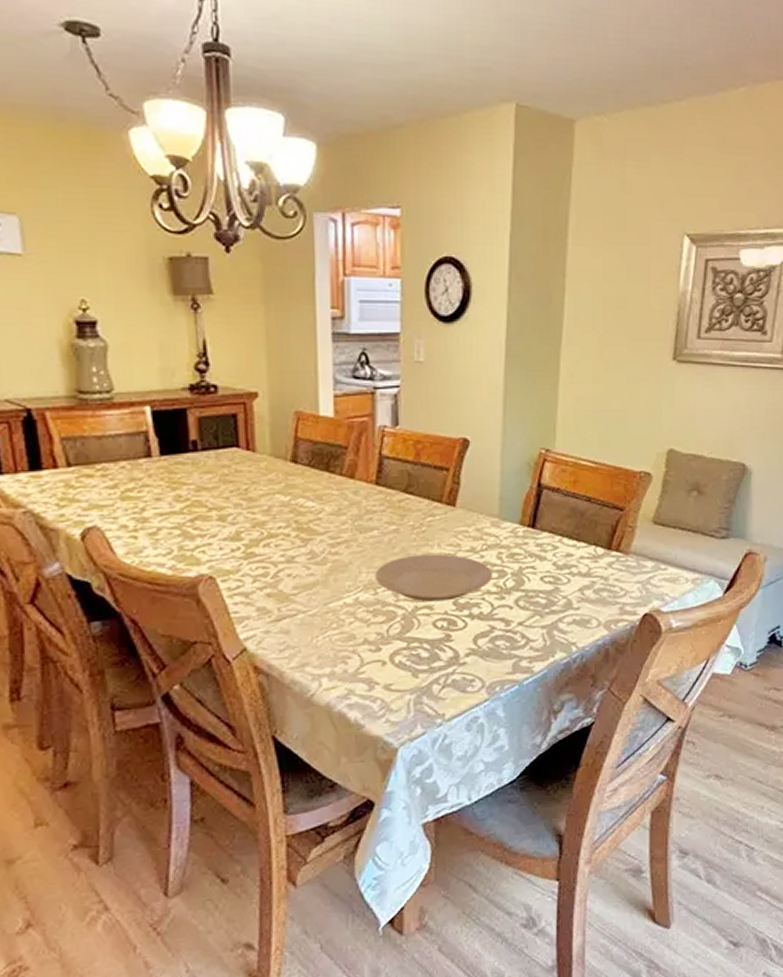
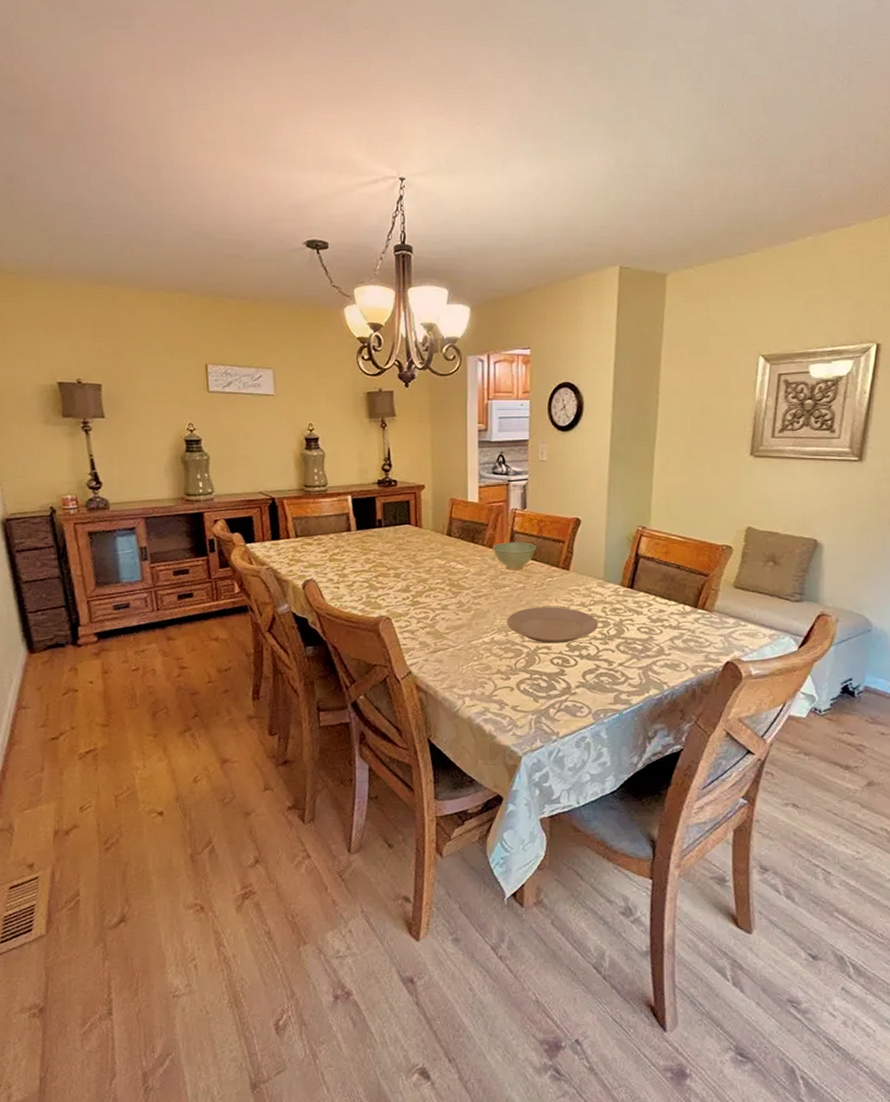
bowl: none [354,470,413,508] -> present [492,542,537,570]

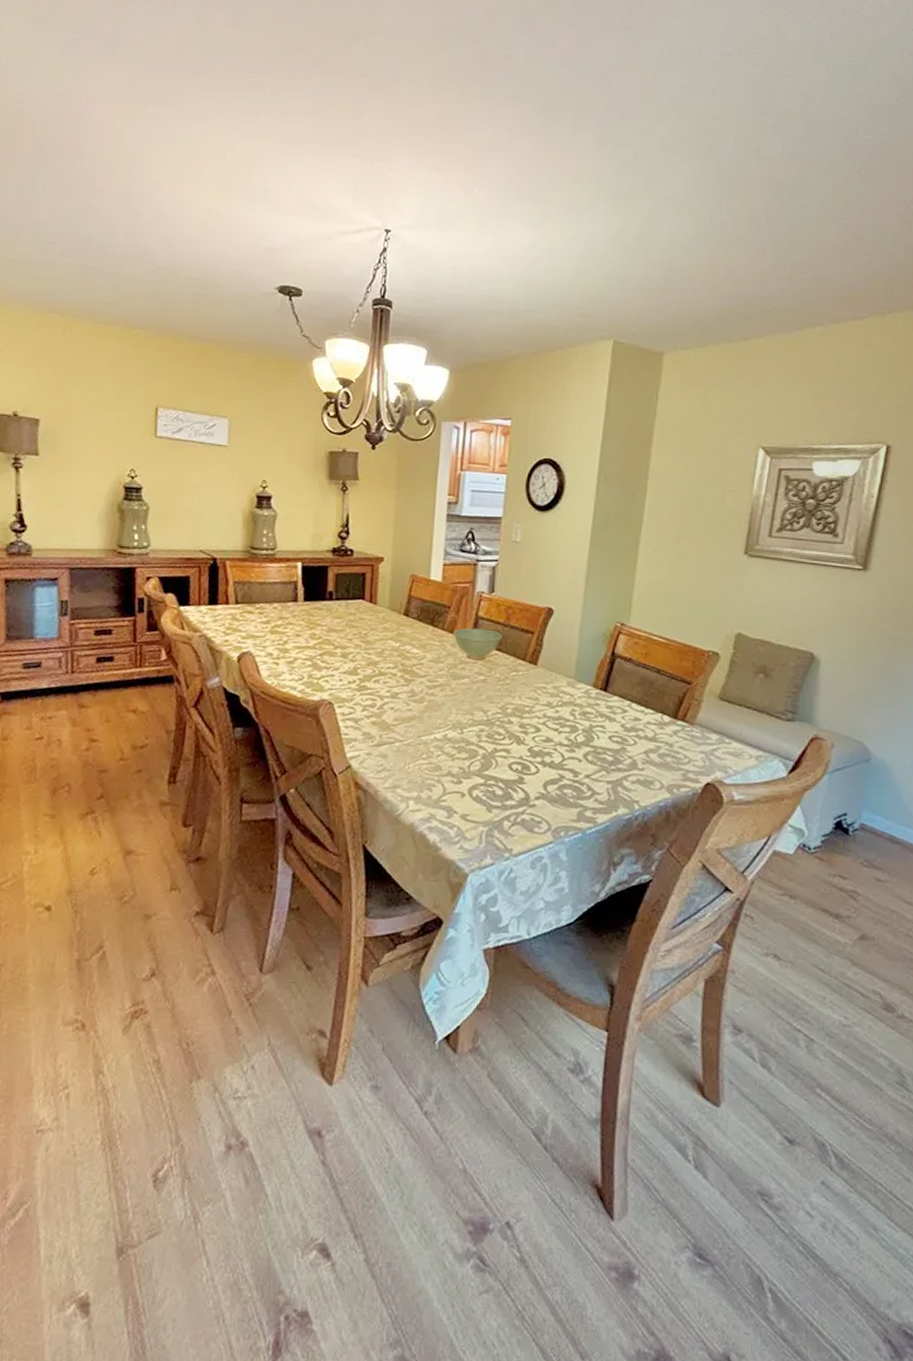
plate: present [507,607,598,644] -> none [462,703,565,747]

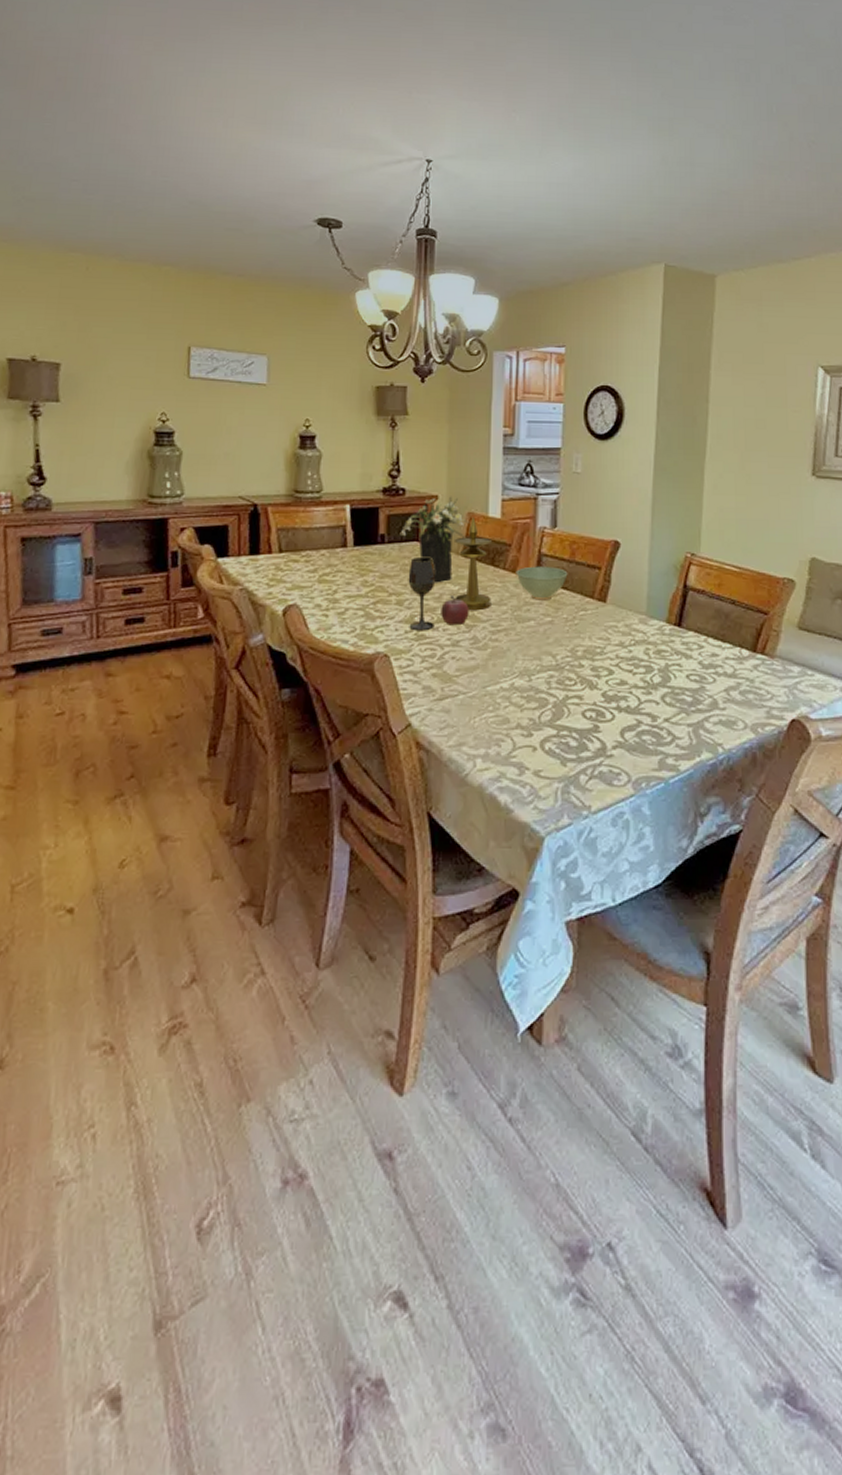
flower arrangement: none [346,558,411,639] -> present [400,496,469,583]
wine glass: none [352,613,379,683] -> present [408,556,436,631]
fruit: none [382,651,408,679] -> present [441,595,469,626]
candlestick: none [395,579,433,667] -> present [453,517,493,611]

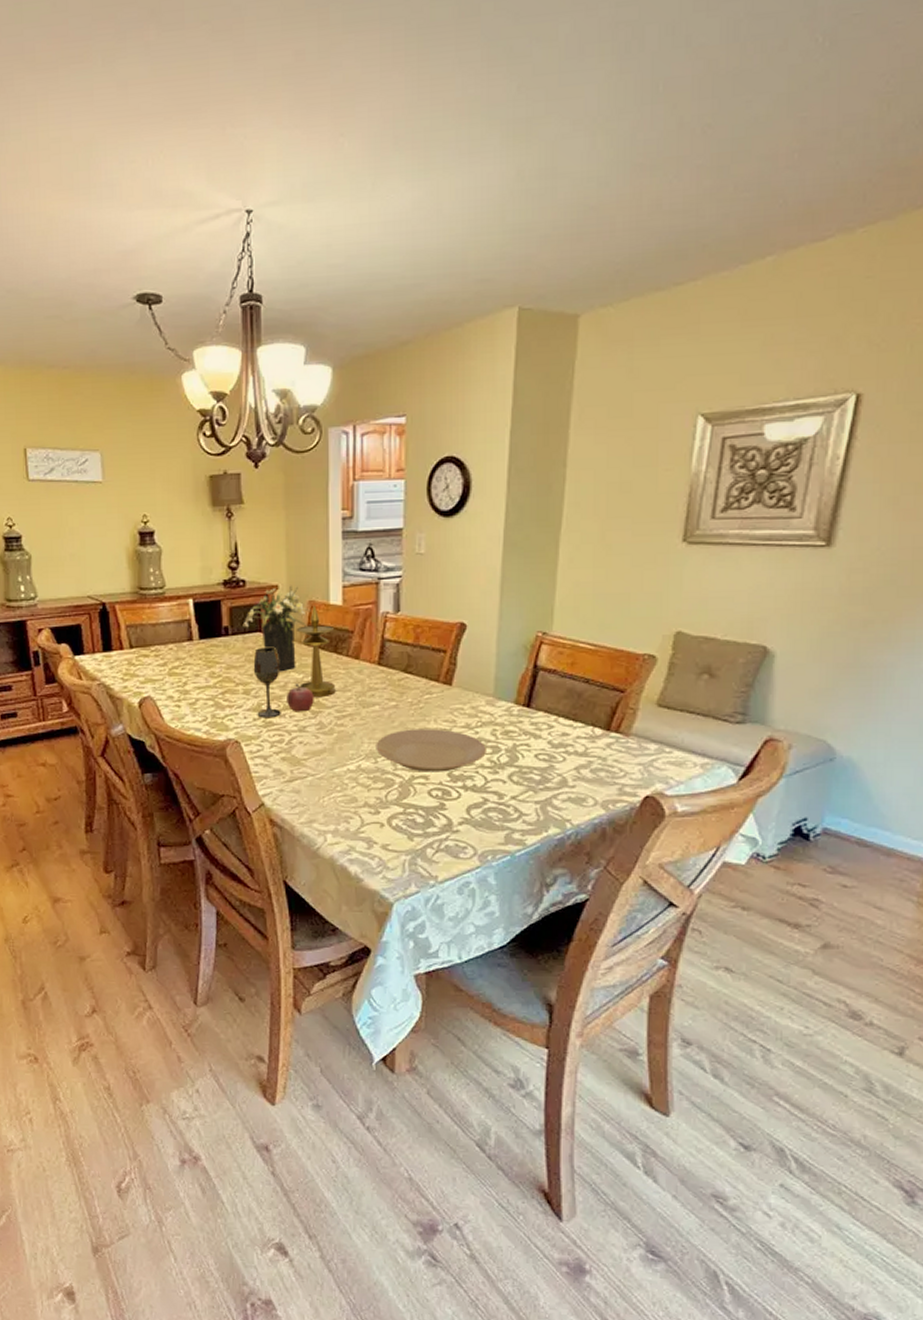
bowl: present [515,566,568,600] -> none [359,652,412,685]
plate: none [530,646,639,692] -> present [376,729,486,772]

